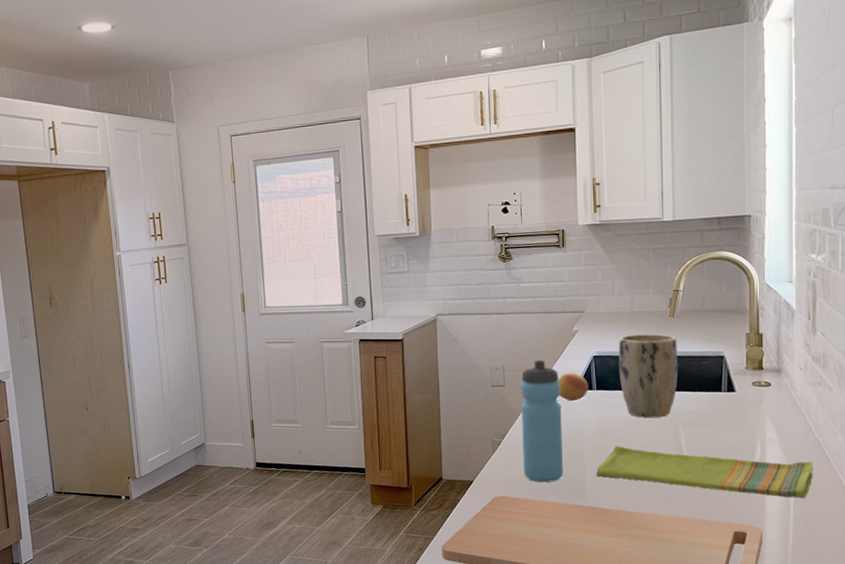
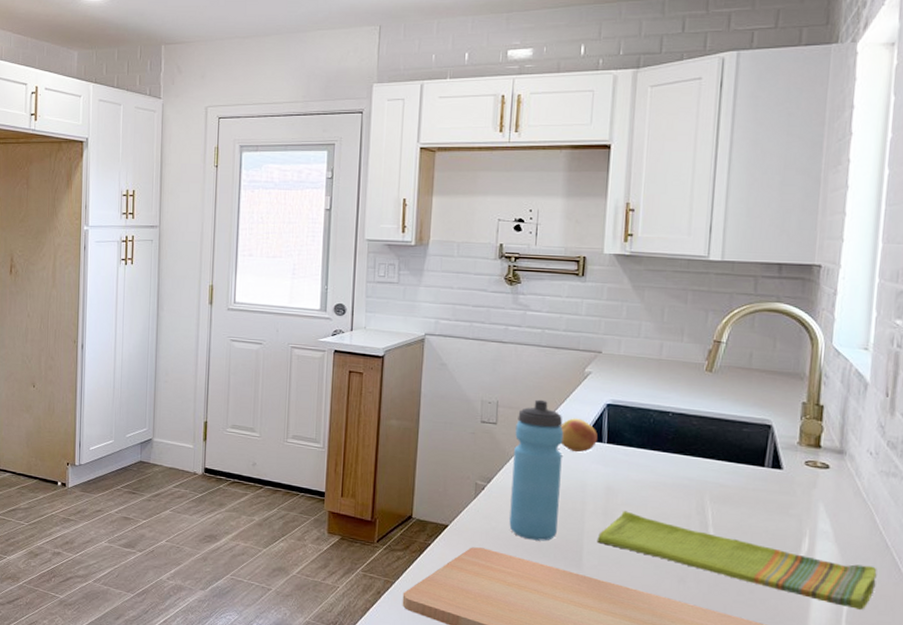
plant pot: present [618,333,678,418] -> none [637,385,714,487]

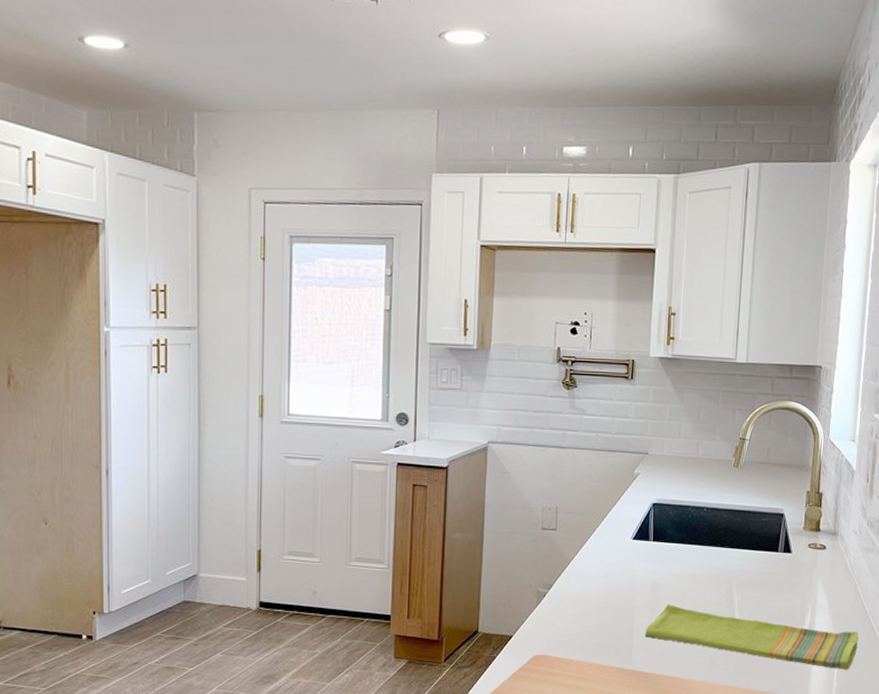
water bottle: present [509,399,564,541] -> none [568,503,616,642]
fruit: present [560,418,598,453] -> none [613,519,645,552]

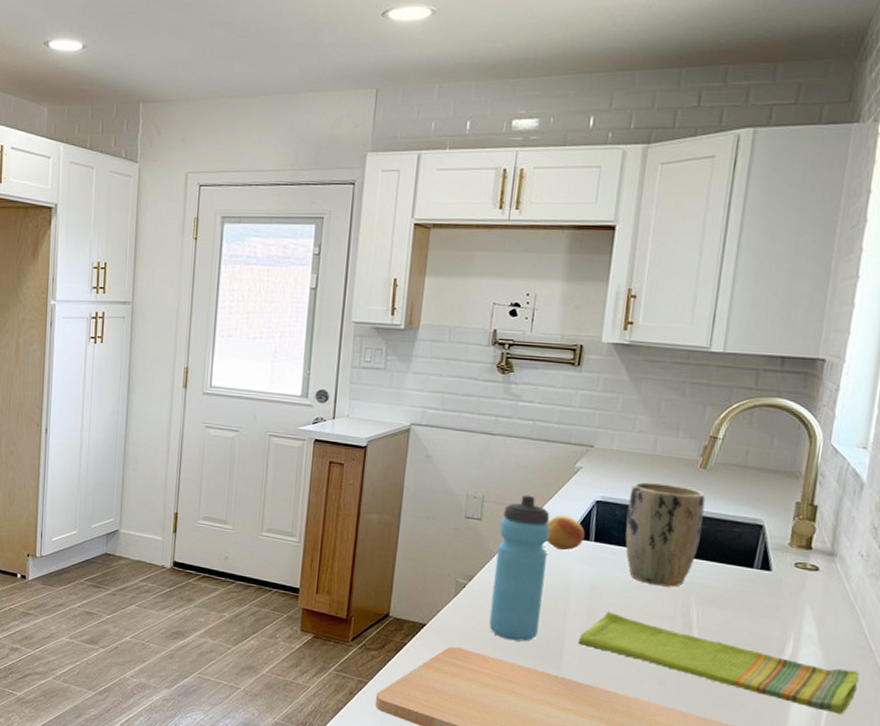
water bottle: none [568,503,616,642] -> present [489,495,550,642]
fruit: none [613,519,645,552] -> present [547,515,585,551]
plant pot: none [678,482,739,576] -> present [625,482,706,587]

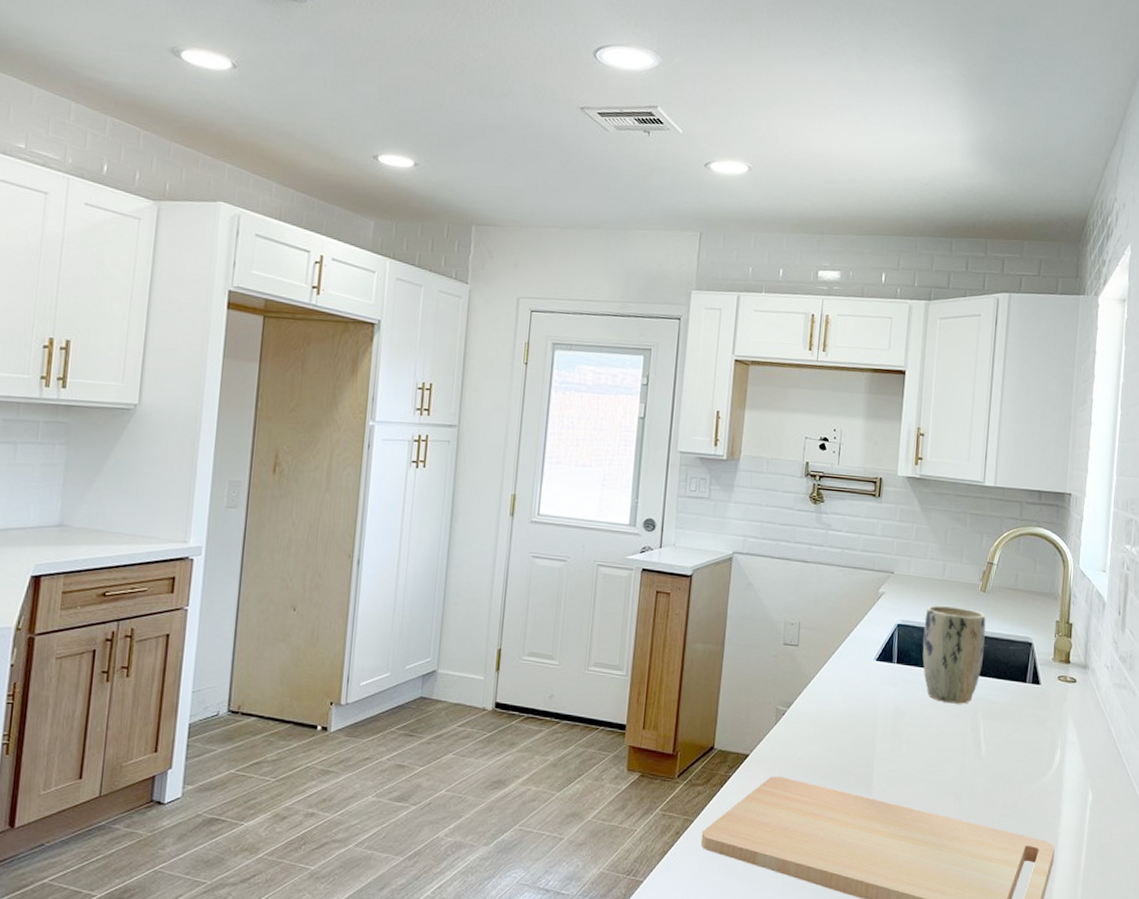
water bottle: present [489,495,550,642] -> none [807,620,859,766]
fruit: present [547,515,585,551] -> none [856,639,889,674]
dish towel: present [578,611,860,714] -> none [885,731,1112,815]

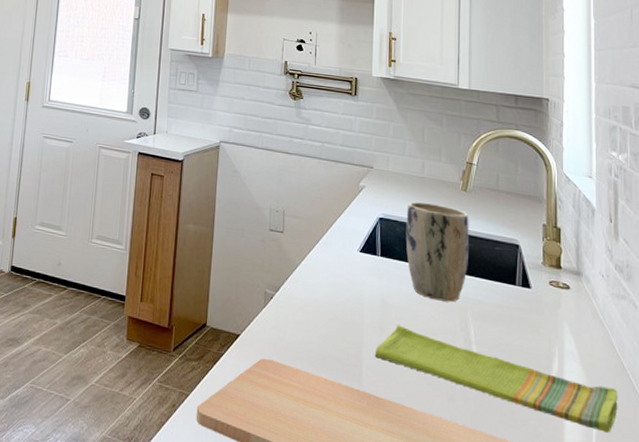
dish towel: none [885,731,1112,815] -> present [374,325,618,433]

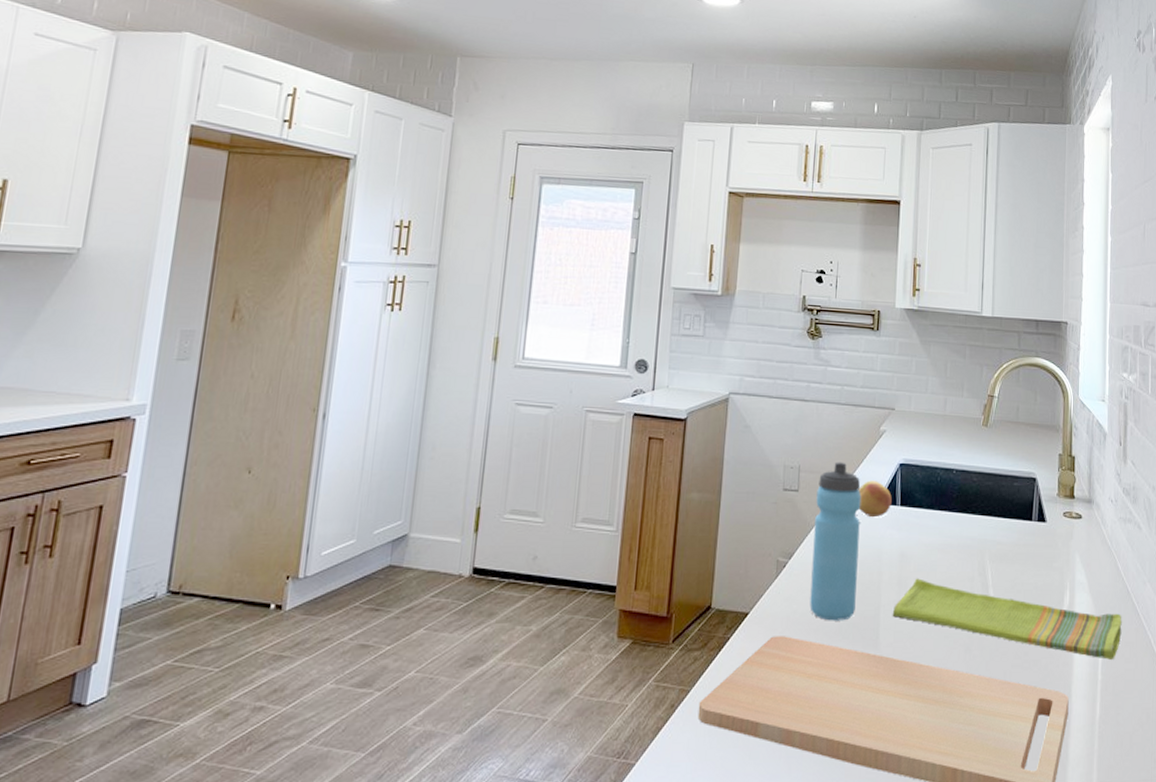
water bottle: none [295,210,343,355] -> present [810,462,862,621]
fruit: none [339,230,372,265] -> present [858,480,892,518]
plant pot: present [406,201,469,302] -> none [926,442,989,547]

